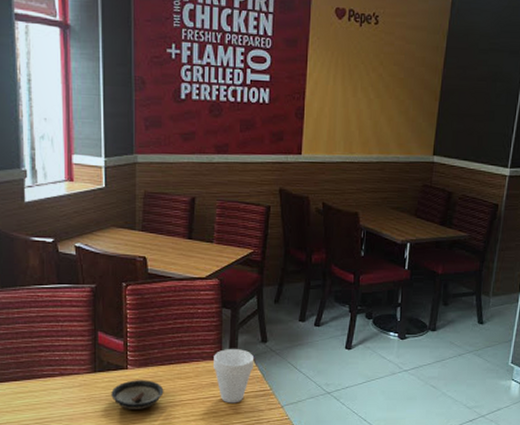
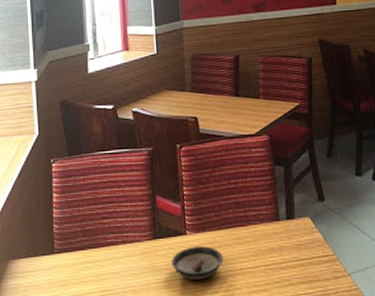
cup: present [214,349,255,404] -> none [271,209,314,272]

